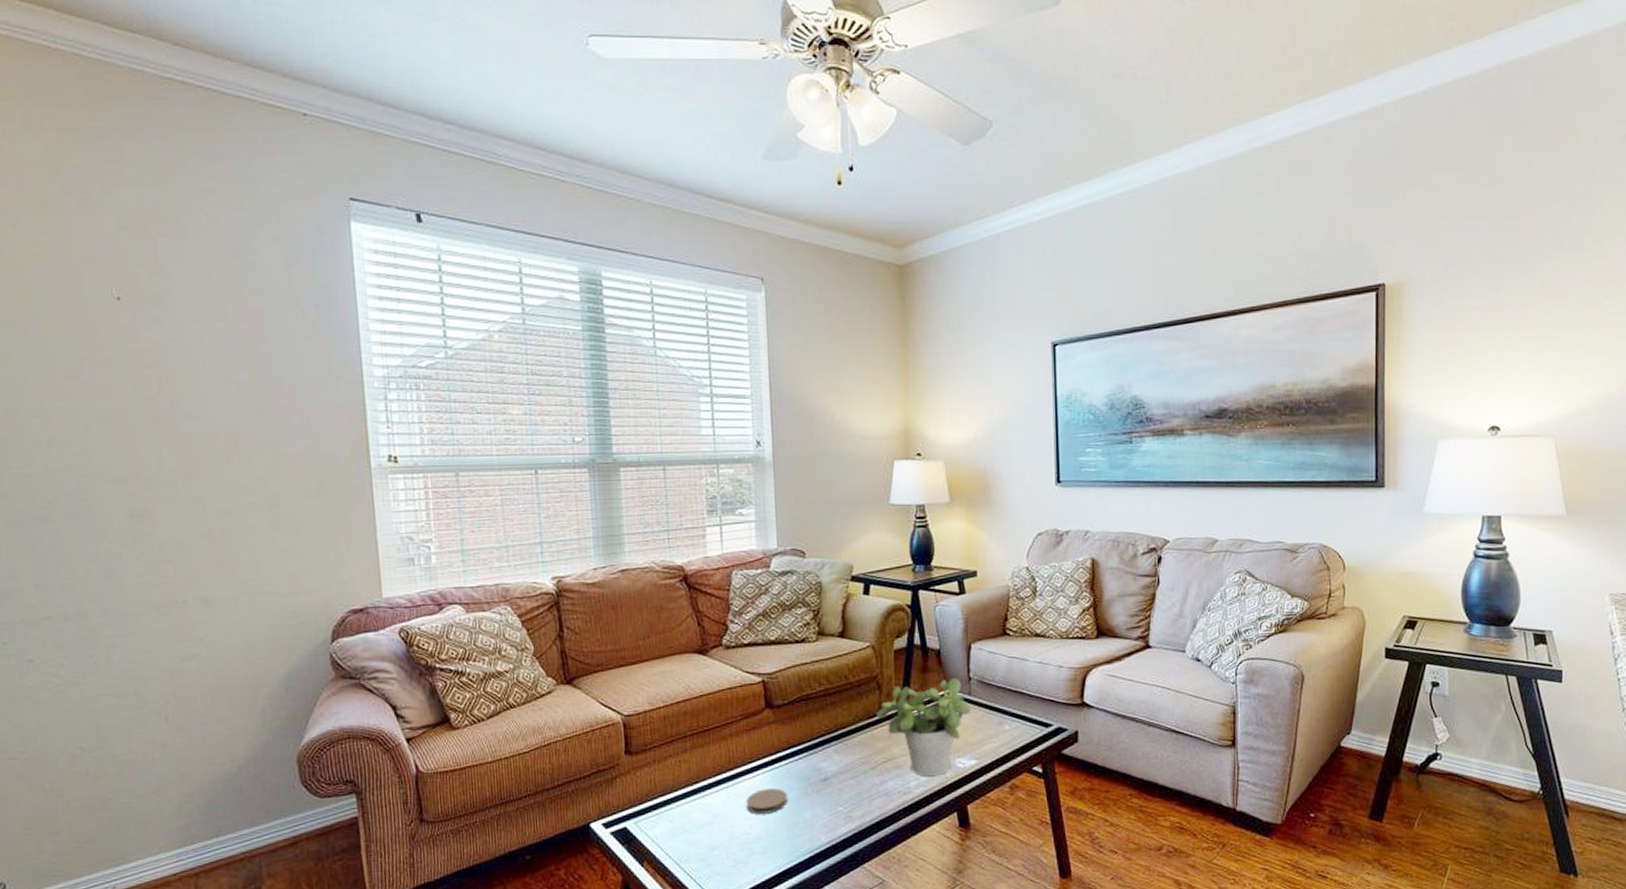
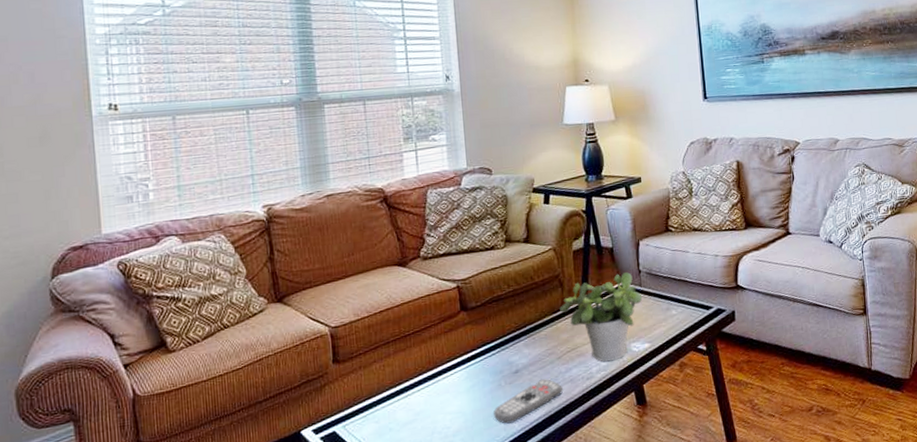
coaster: present [746,788,788,814] -> none [446,383,483,409]
remote control: none [798,790,876,835] -> present [494,379,563,424]

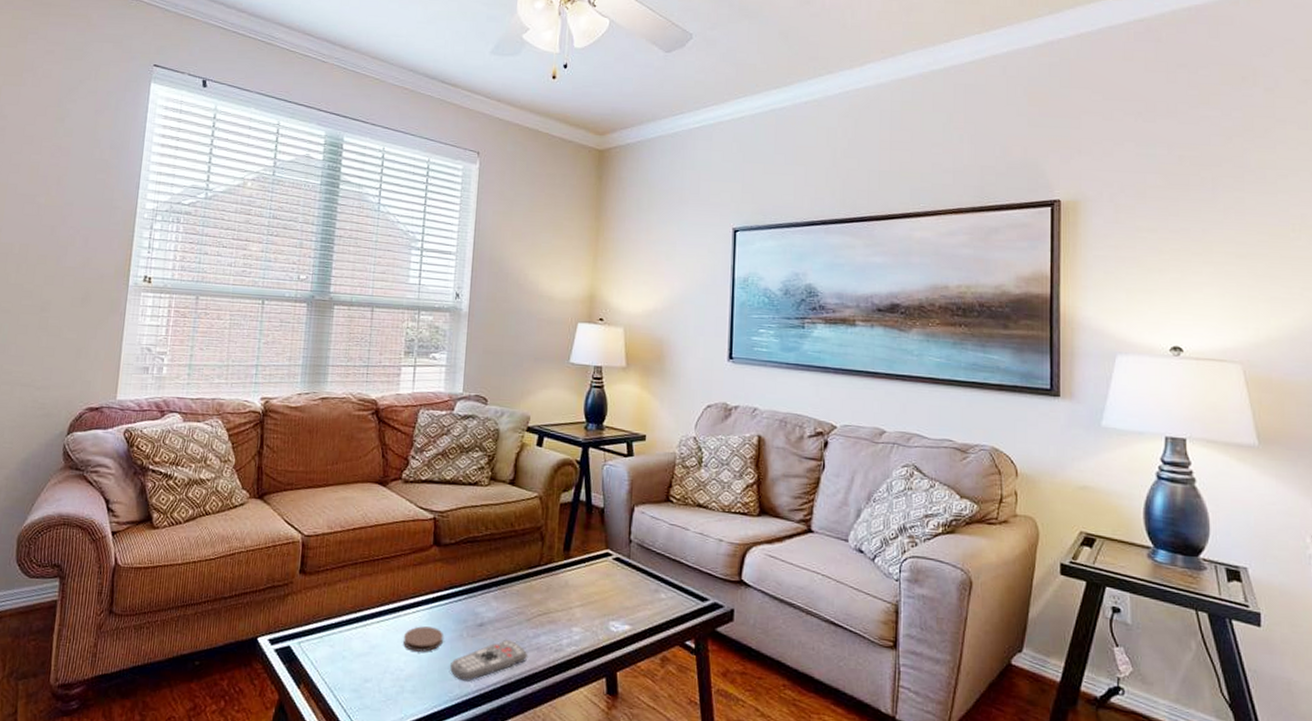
coaster: none [446,383,483,409] -> present [403,626,443,652]
potted plant: present [559,272,643,362] -> none [537,538,630,637]

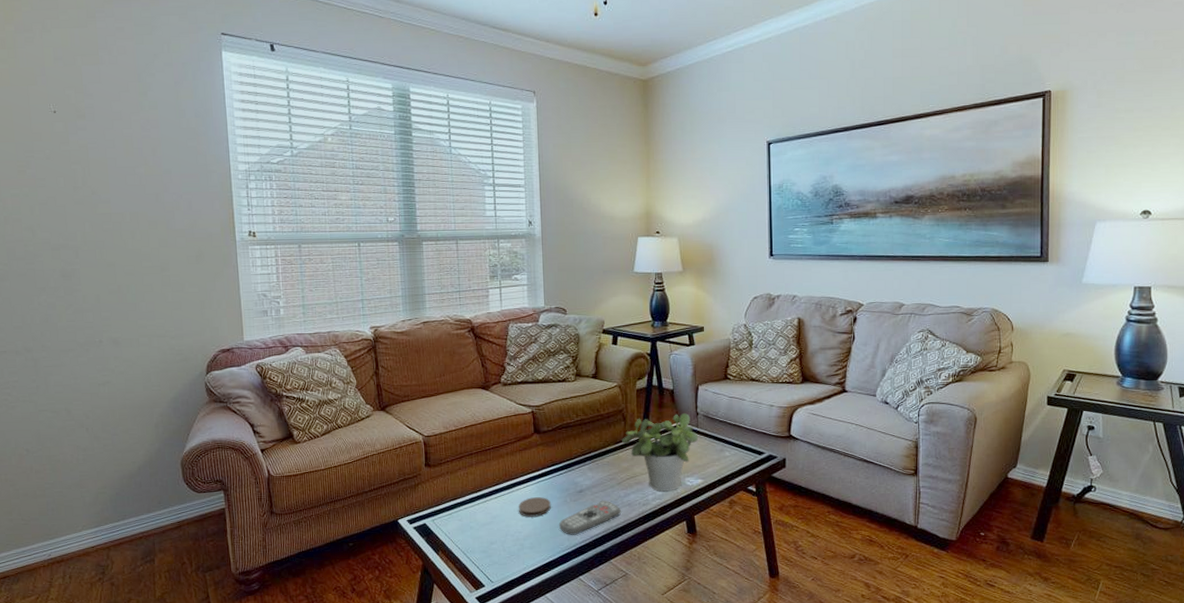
potted plant: none [537,538,630,637] -> present [622,413,699,492]

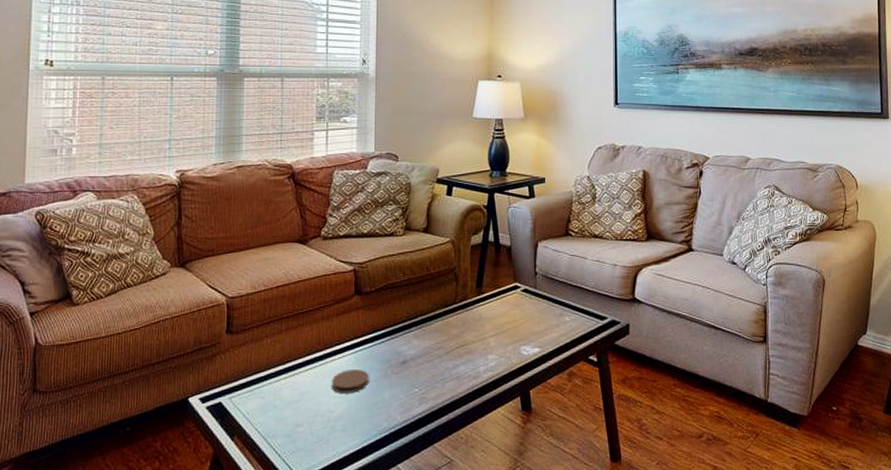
remote control: present [559,501,621,535] -> none [377,373,448,415]
potted plant: present [622,413,699,492] -> none [452,273,537,362]

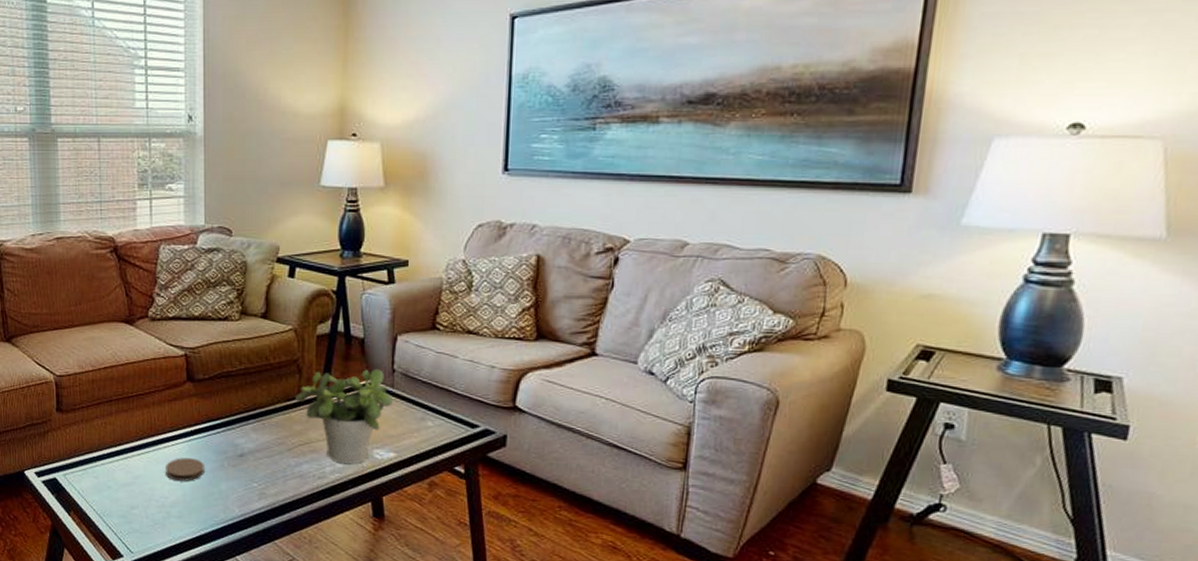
potted plant: none [452,273,537,362] -> present [295,369,394,464]

